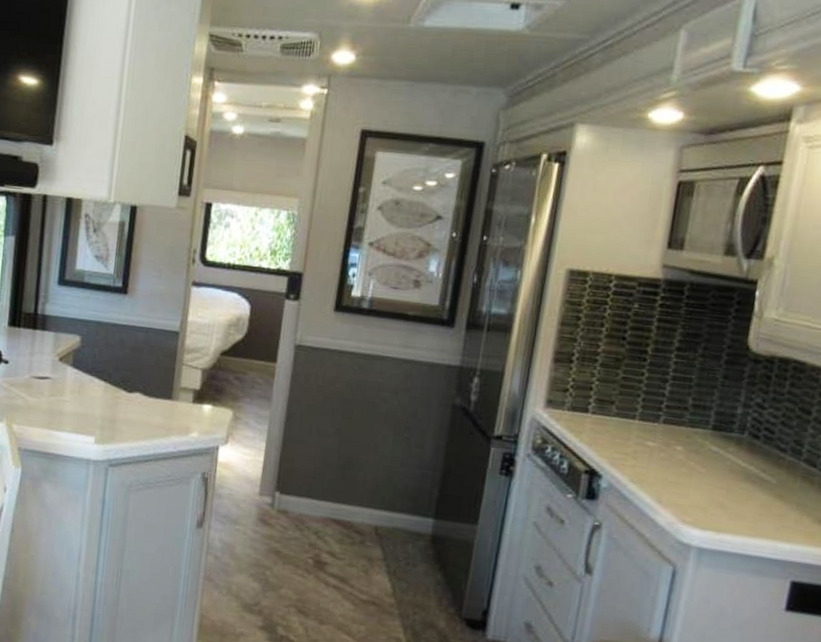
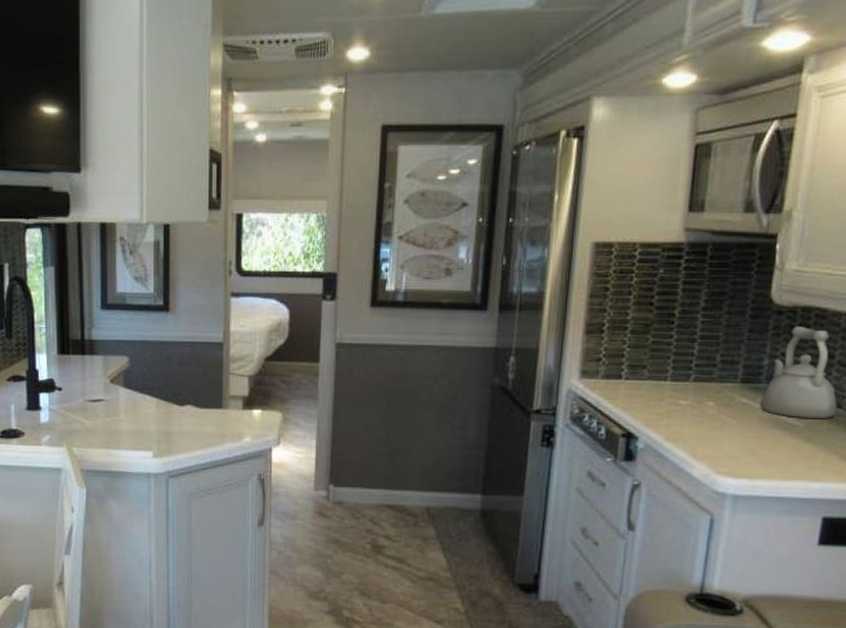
kettle: none [731,377,812,478] -> present [760,326,838,420]

